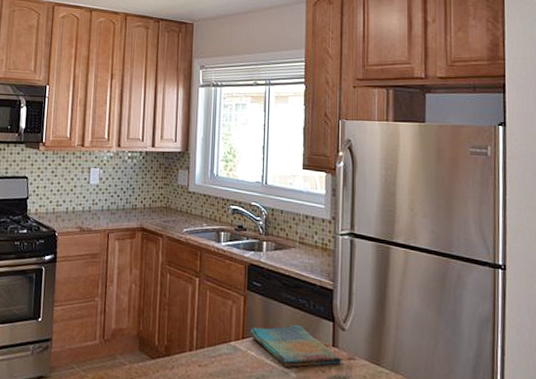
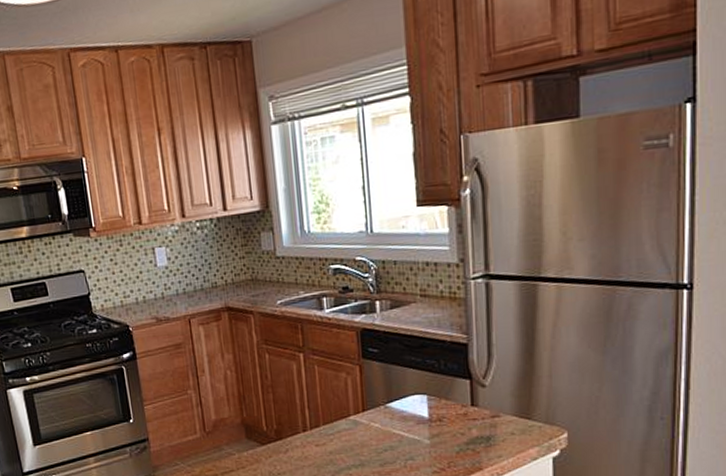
dish towel: present [249,325,342,367] -> none [370,388,484,434]

